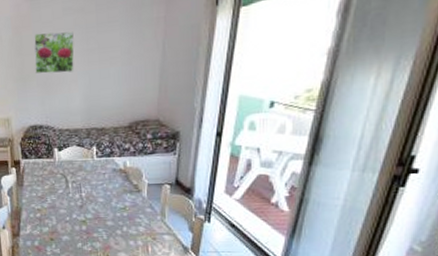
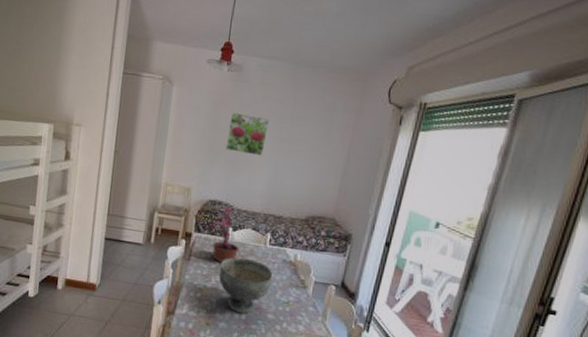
potted plant: none [42,130,68,182] -> present [213,207,240,263]
decorative bowl: none [53,174,106,225] -> present [218,257,273,314]

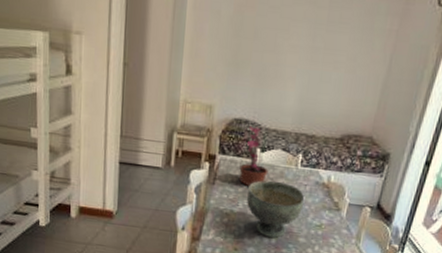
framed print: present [225,112,269,156] -> none [251,17,301,68]

